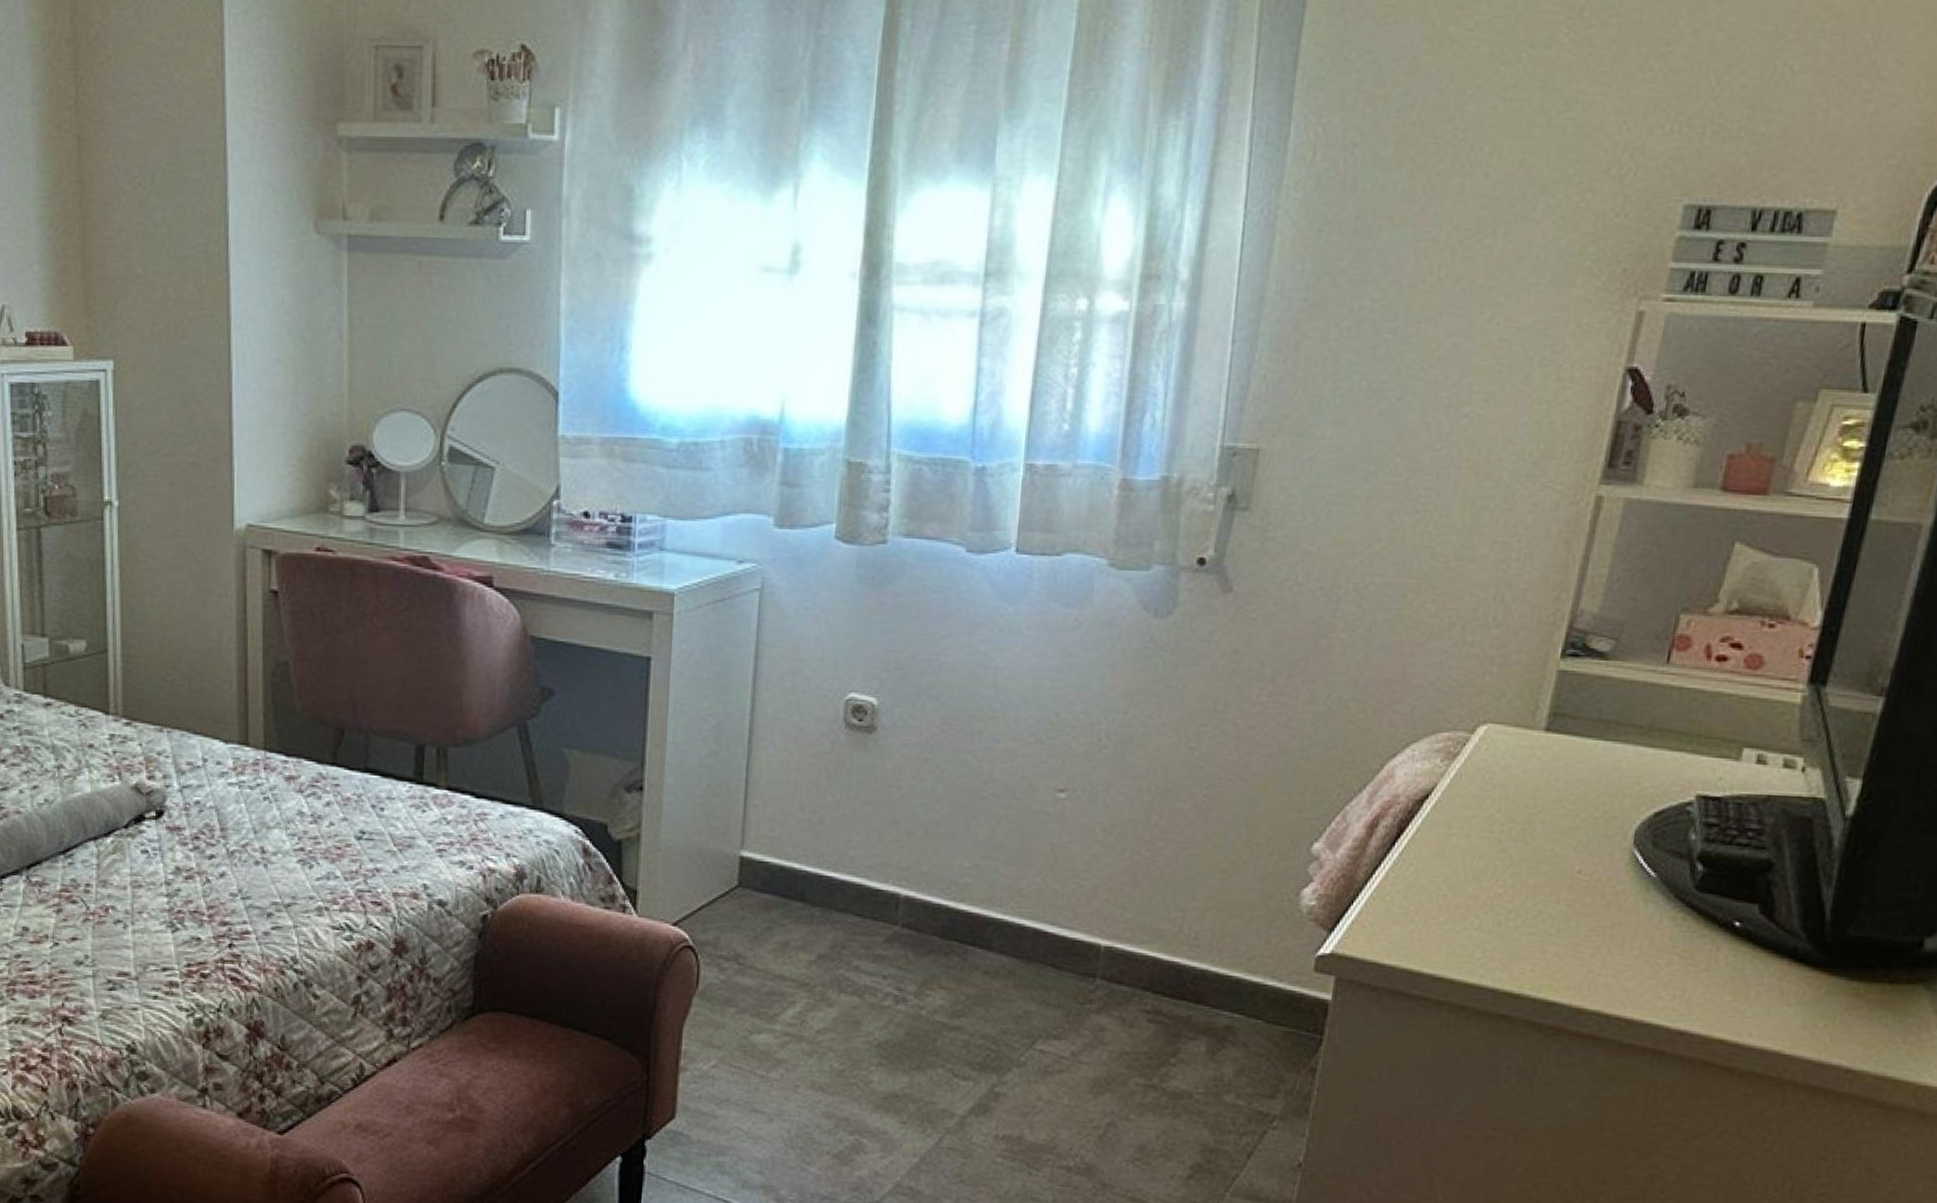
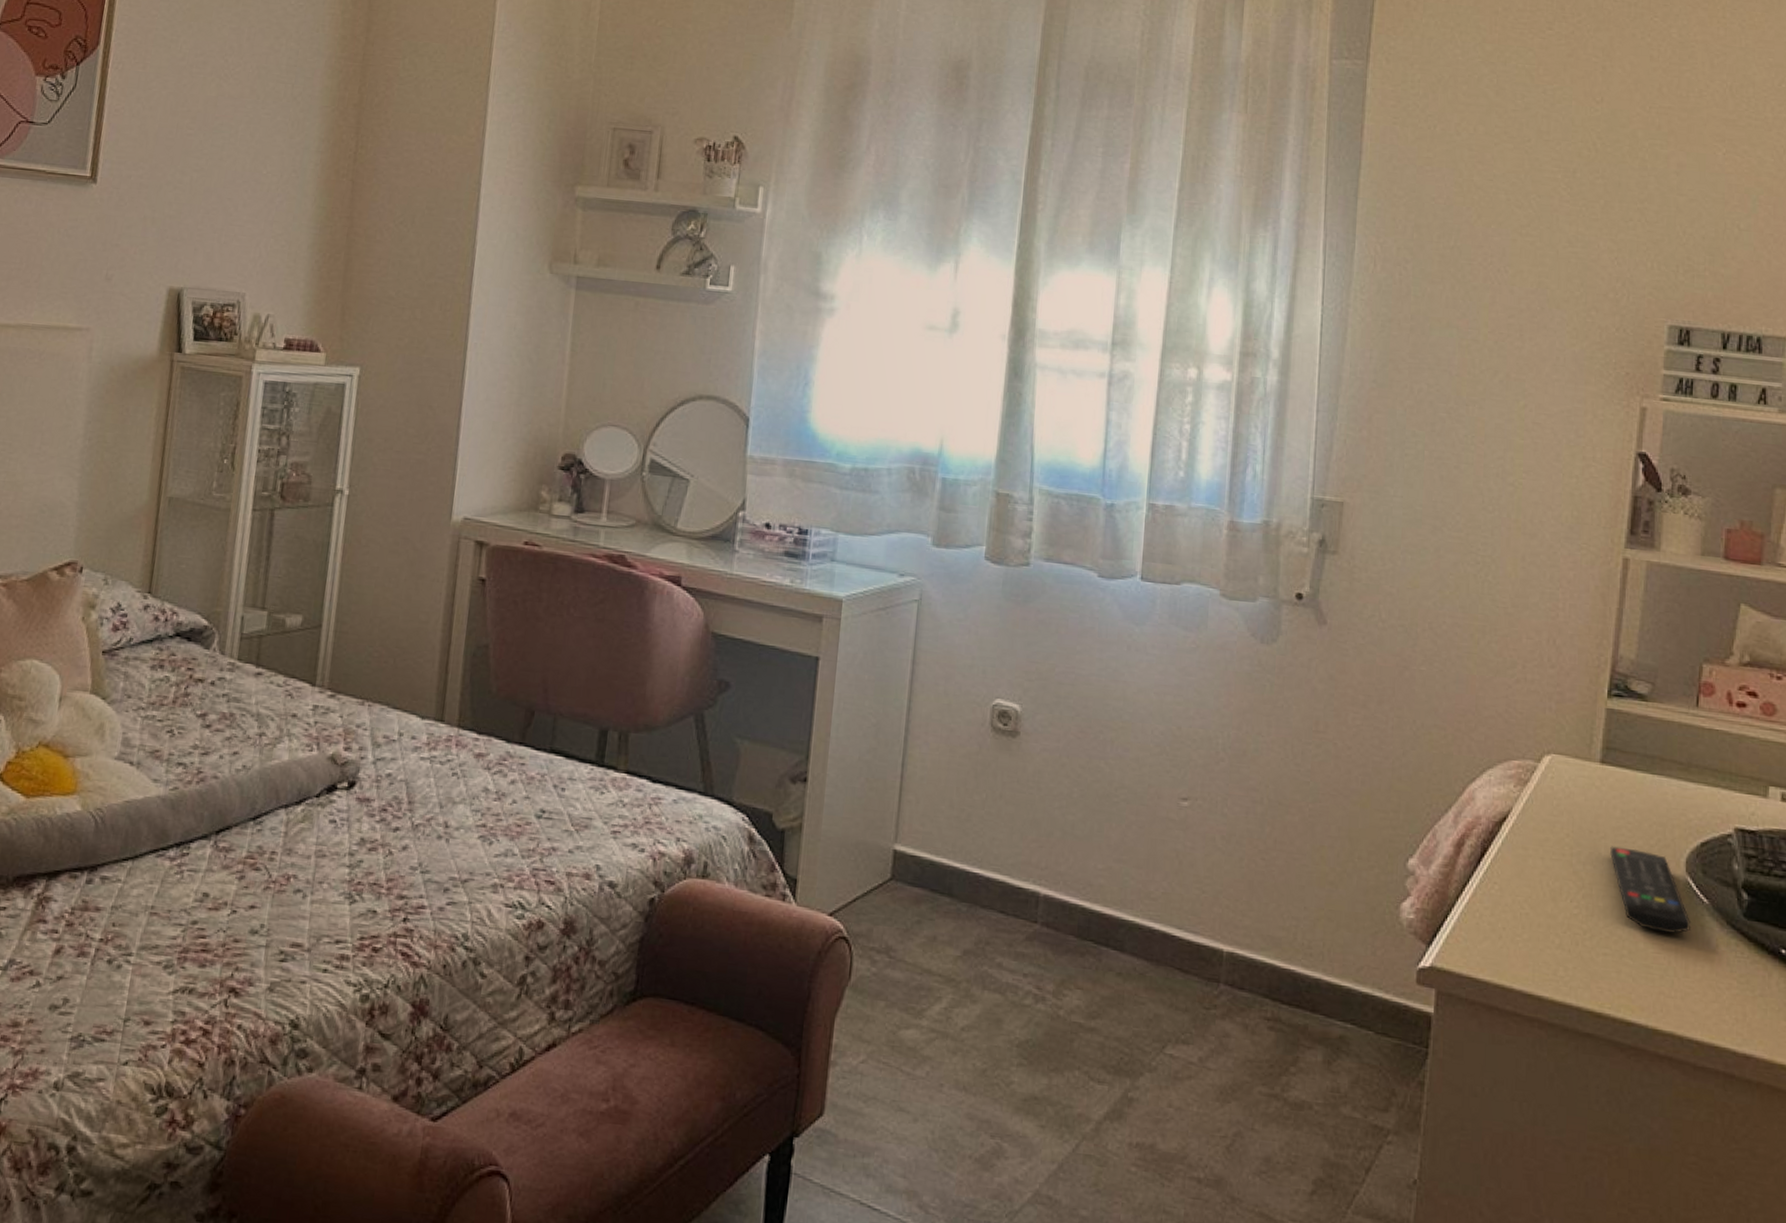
remote control: none [1546,820,1634,910] -> present [1610,846,1692,934]

